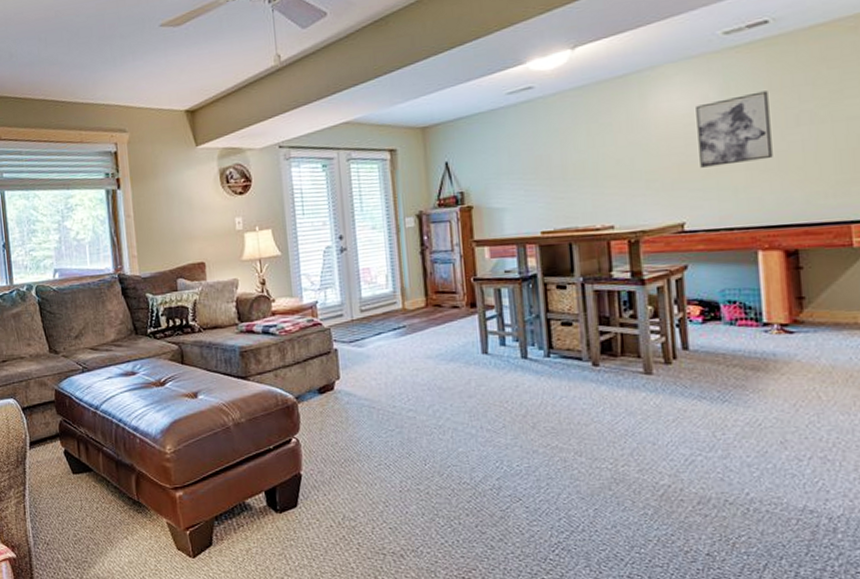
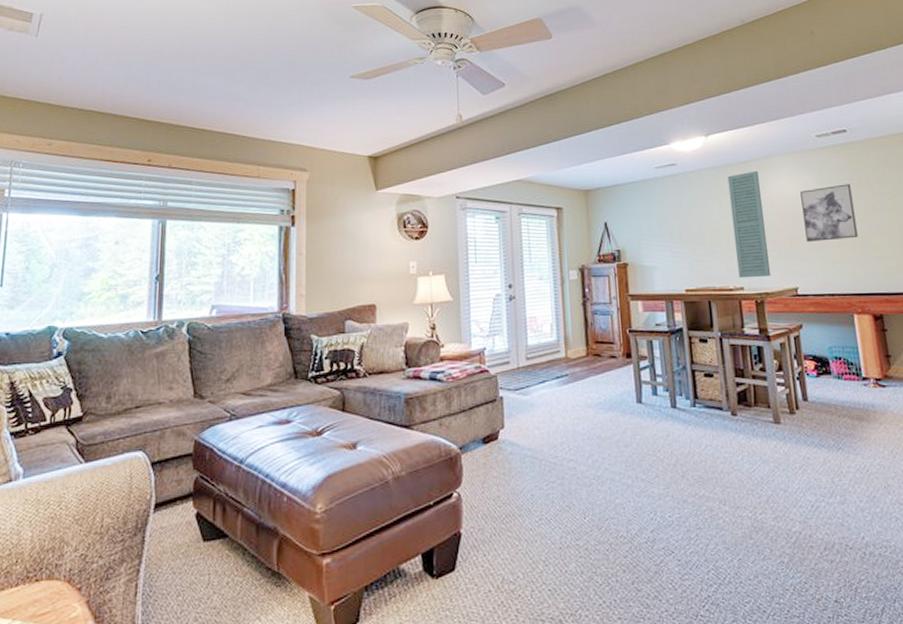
wall art: none [598,85,651,216] -> present [727,170,772,279]

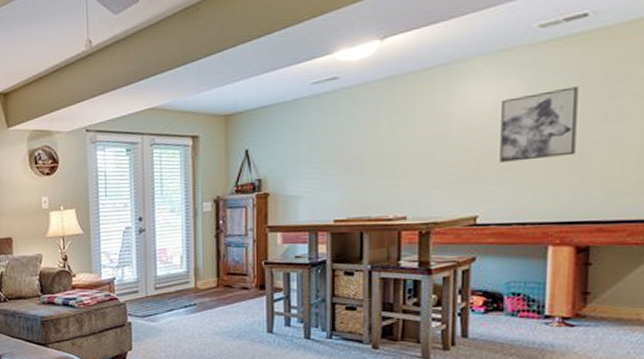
wall art: present [727,170,772,279] -> none [401,78,448,207]

